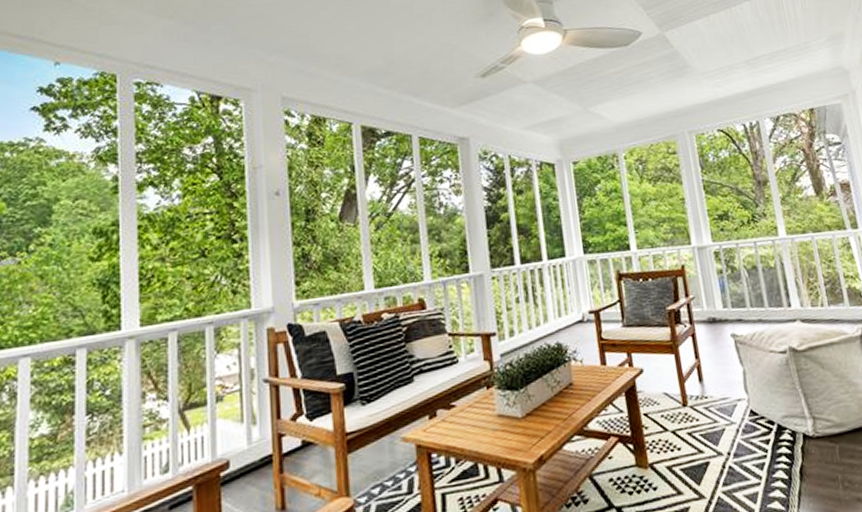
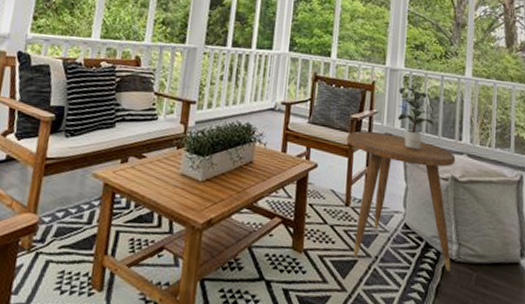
side table: none [667,317,811,458] -> present [347,131,456,272]
potted plant: none [712,263,758,329] -> present [397,87,435,150]

